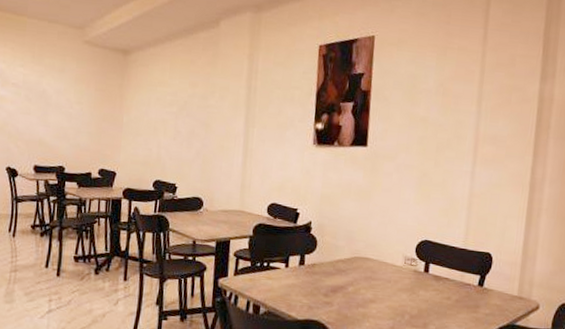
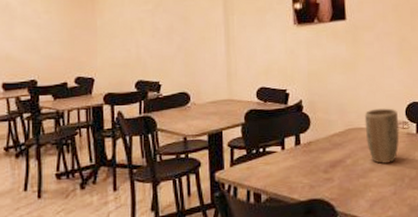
plant pot: none [371,241,408,297] -> present [364,108,400,164]

